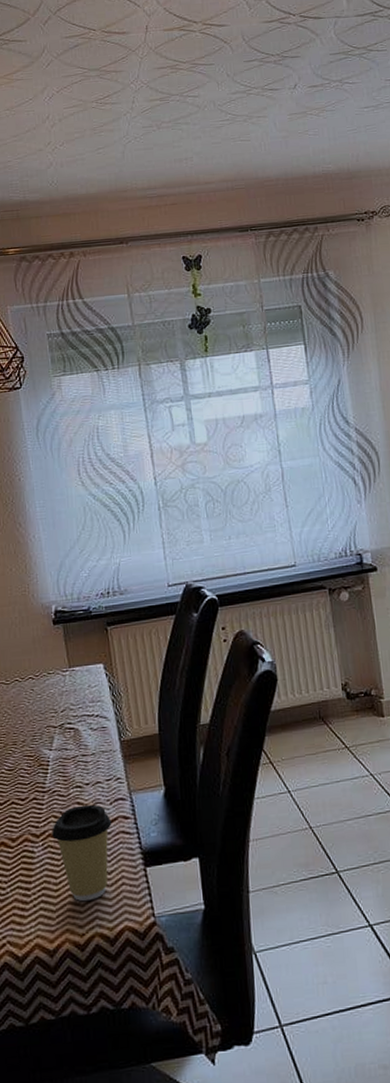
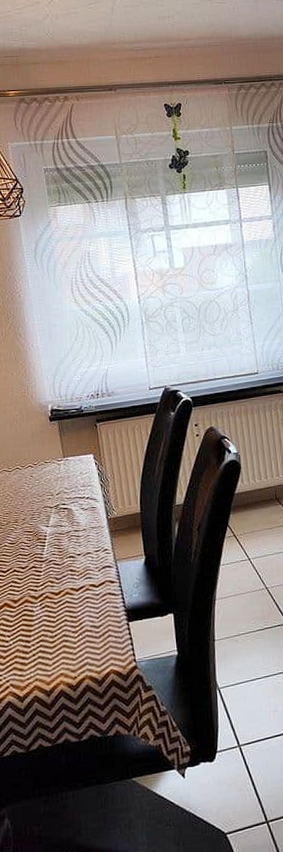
coffee cup: present [52,804,112,901] -> none [48,571,100,650]

